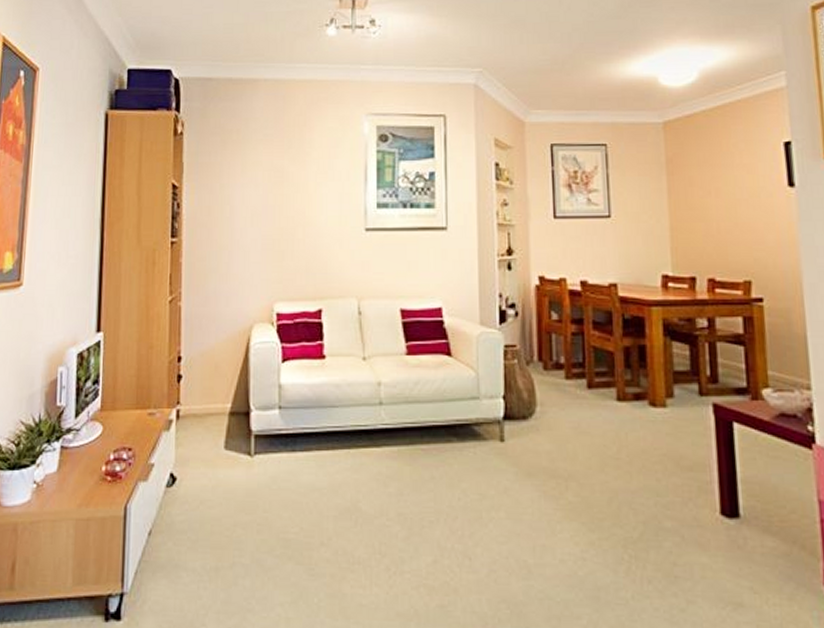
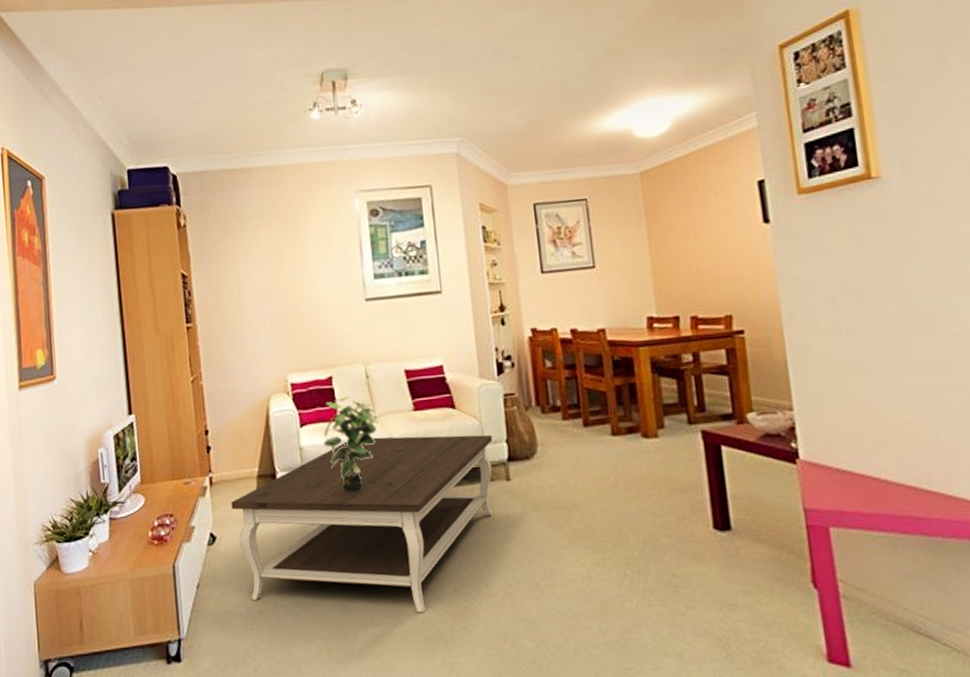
coffee table: none [197,381,489,585] -> present [231,434,493,613]
potted plant: none [306,333,367,440] -> present [324,396,379,492]

